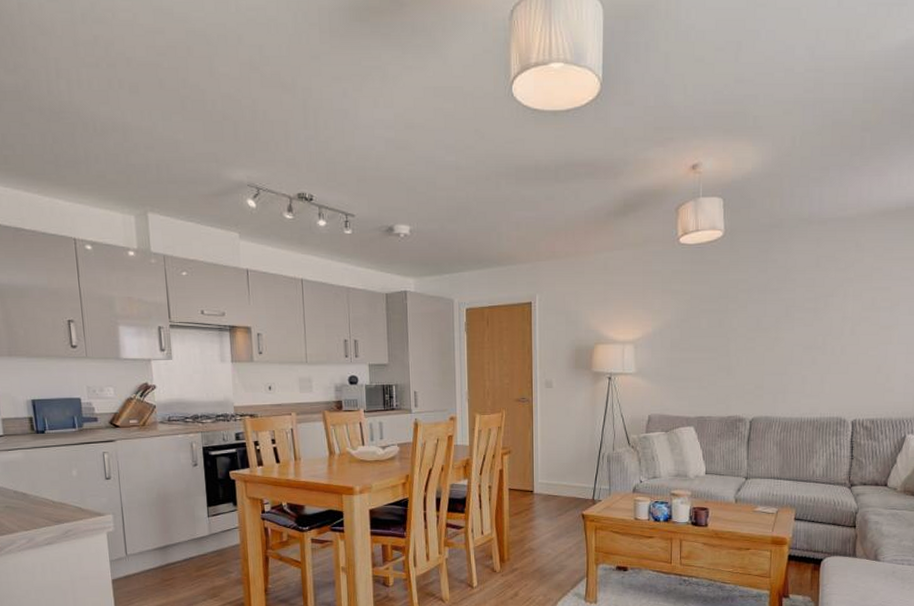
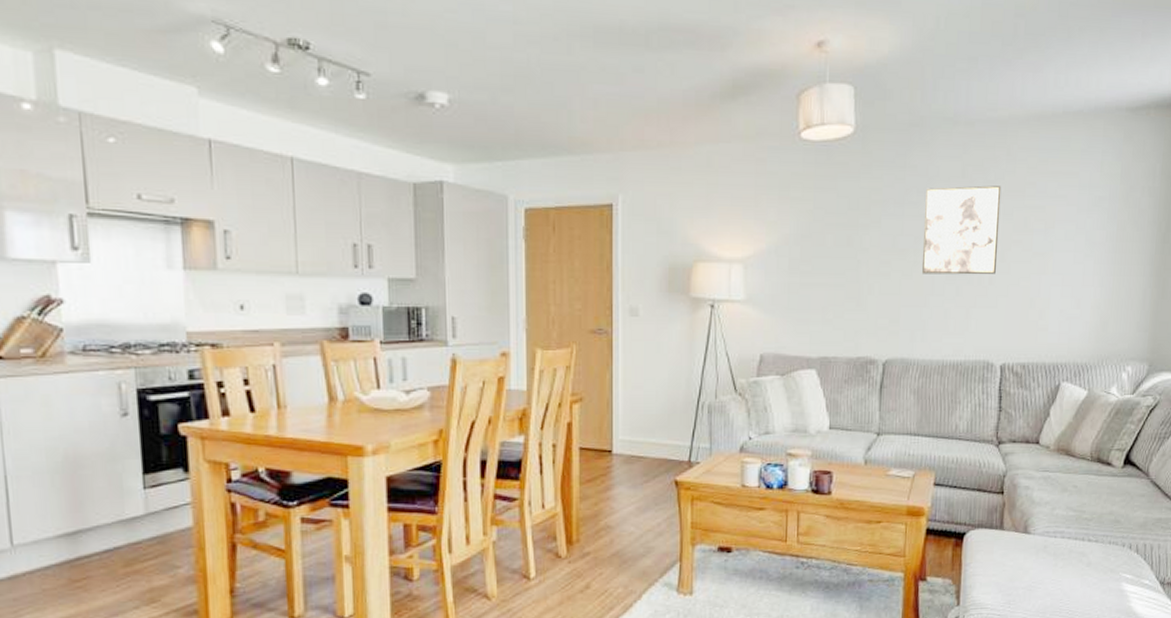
wall art: none [783,272,851,348] -> present [922,185,1002,275]

